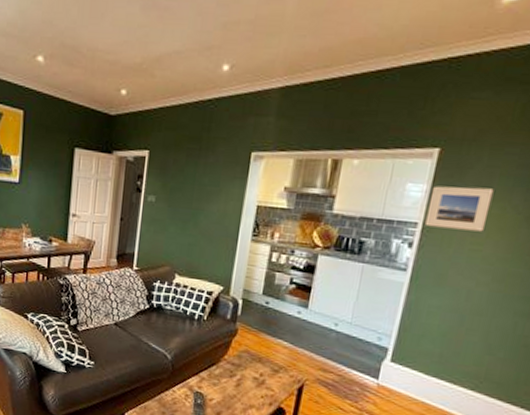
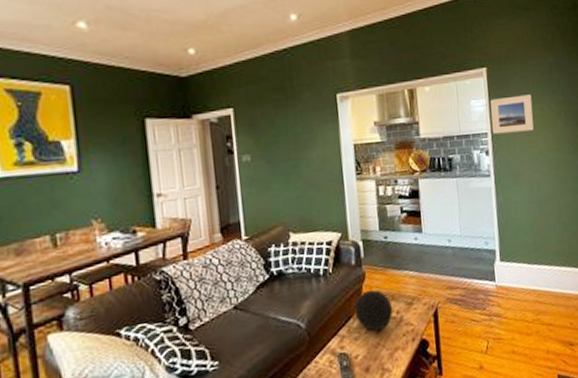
decorative orb: none [218,346,258,385] -> present [354,289,393,332]

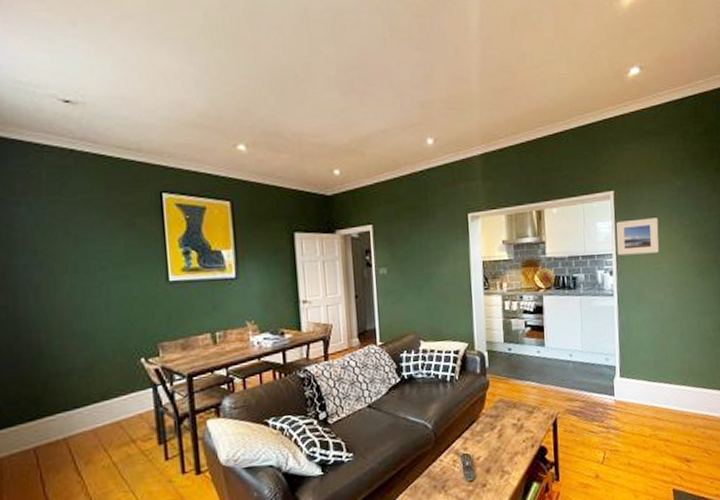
decorative orb: present [354,289,393,332] -> none [477,397,515,436]

